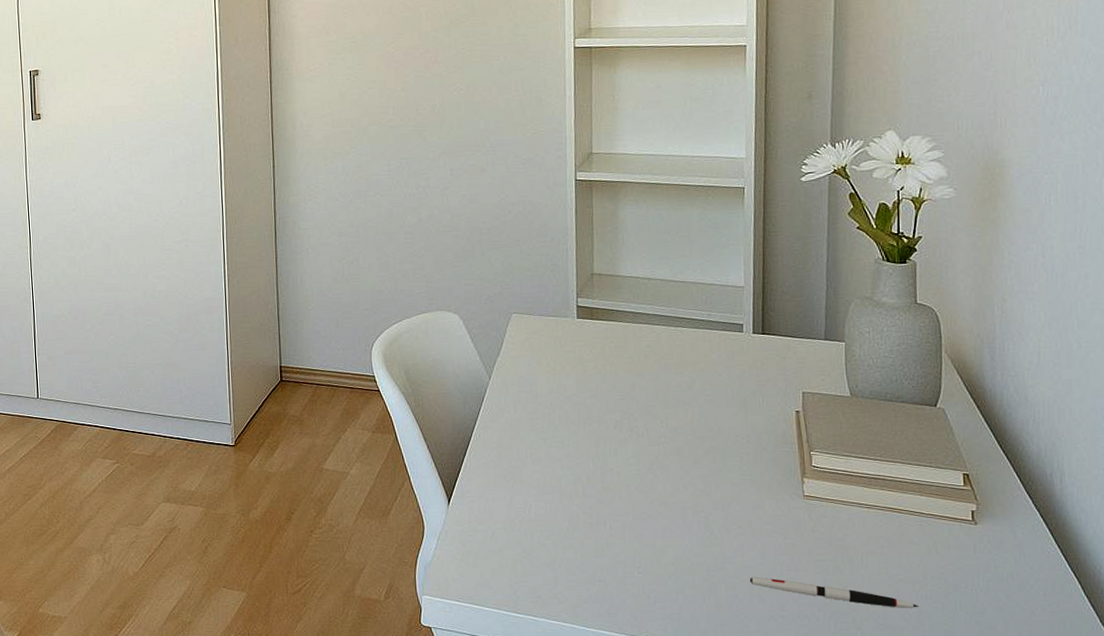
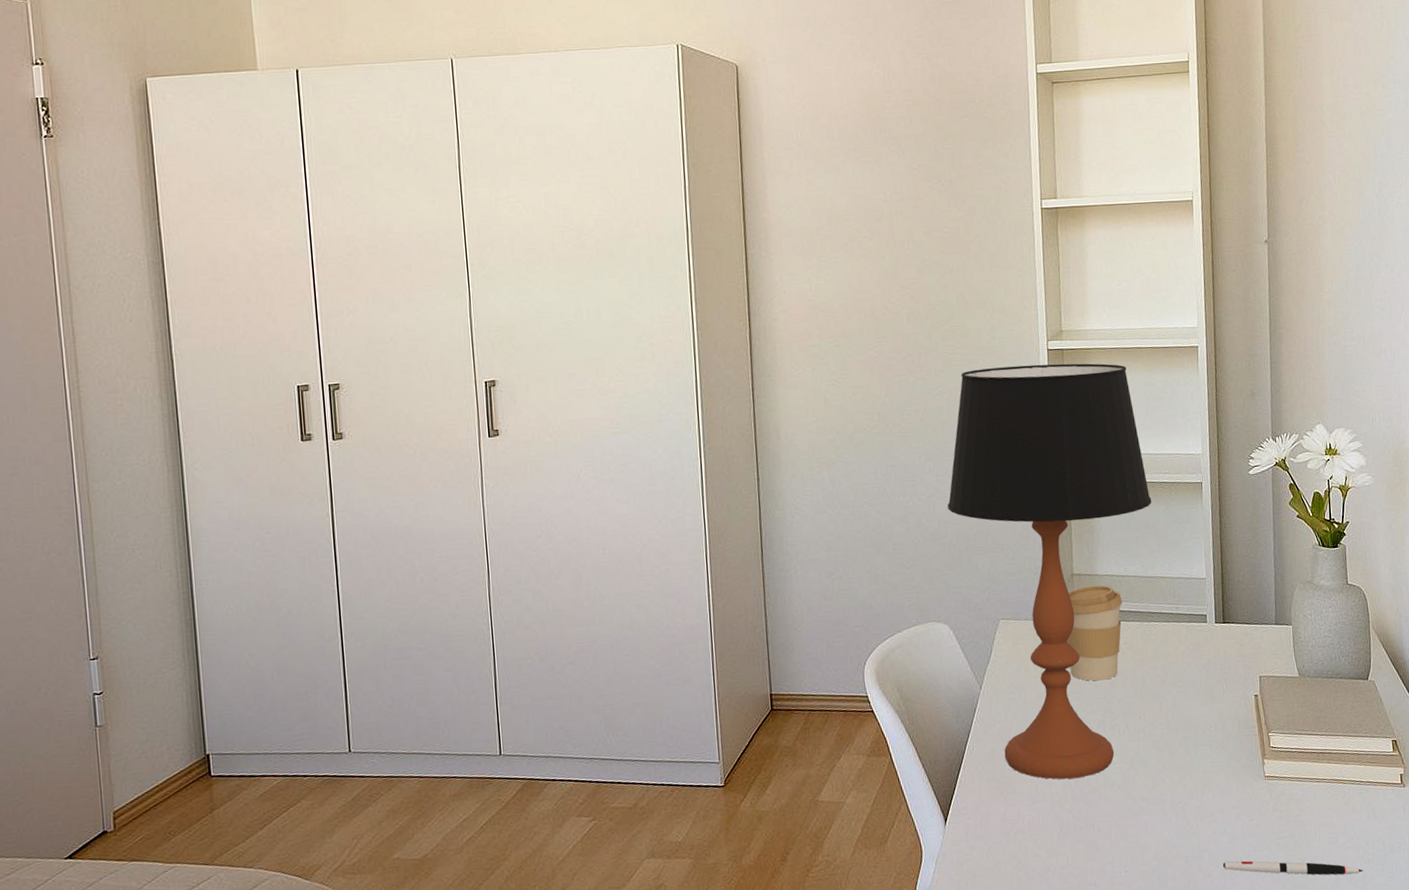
table lamp: none [461,61,685,475] -> present [947,363,1152,780]
coffee cup: none [584,286,648,382] -> present [1067,585,1123,681]

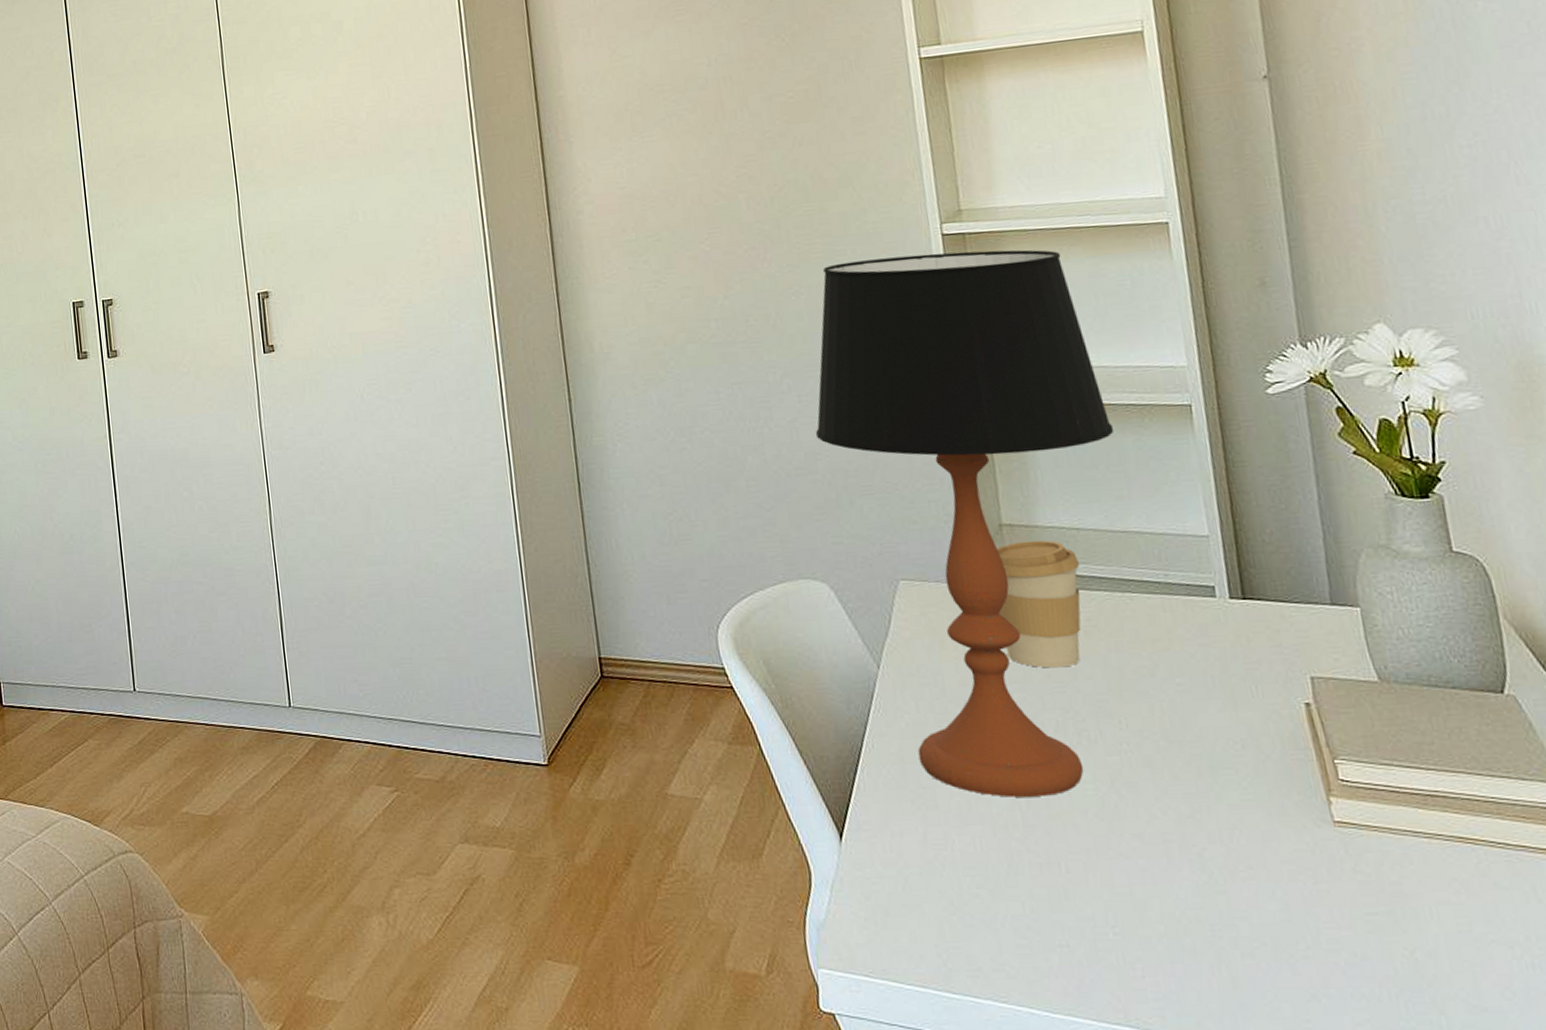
pen: present [1223,860,1363,875] -> none [1274,937,1525,982]

